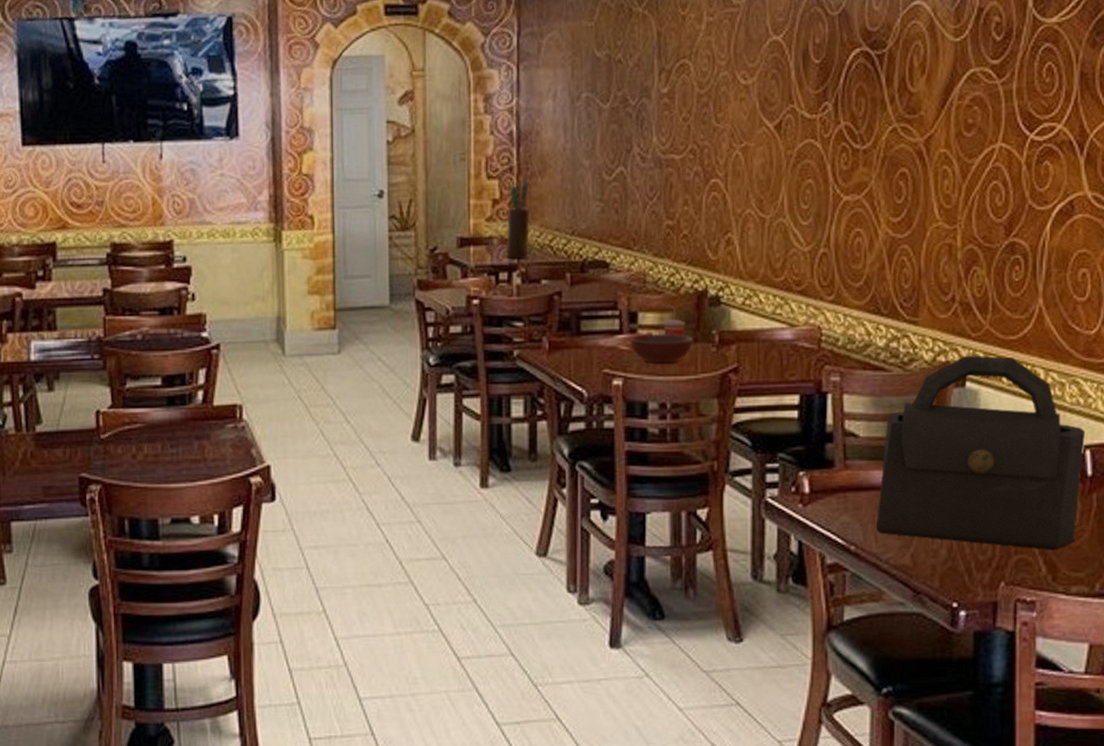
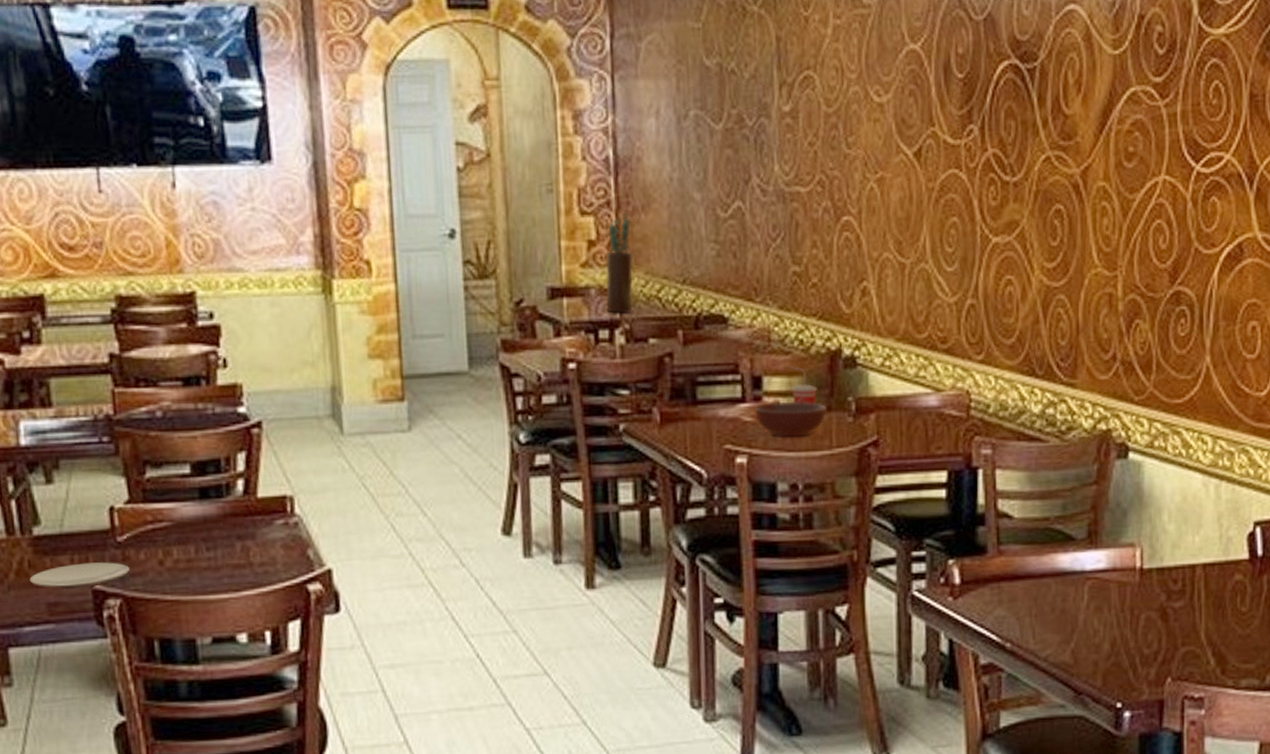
plate: none [31,455,110,476] -> present [29,562,130,589]
handbag: present [876,355,1086,551] -> none [1033,421,1256,641]

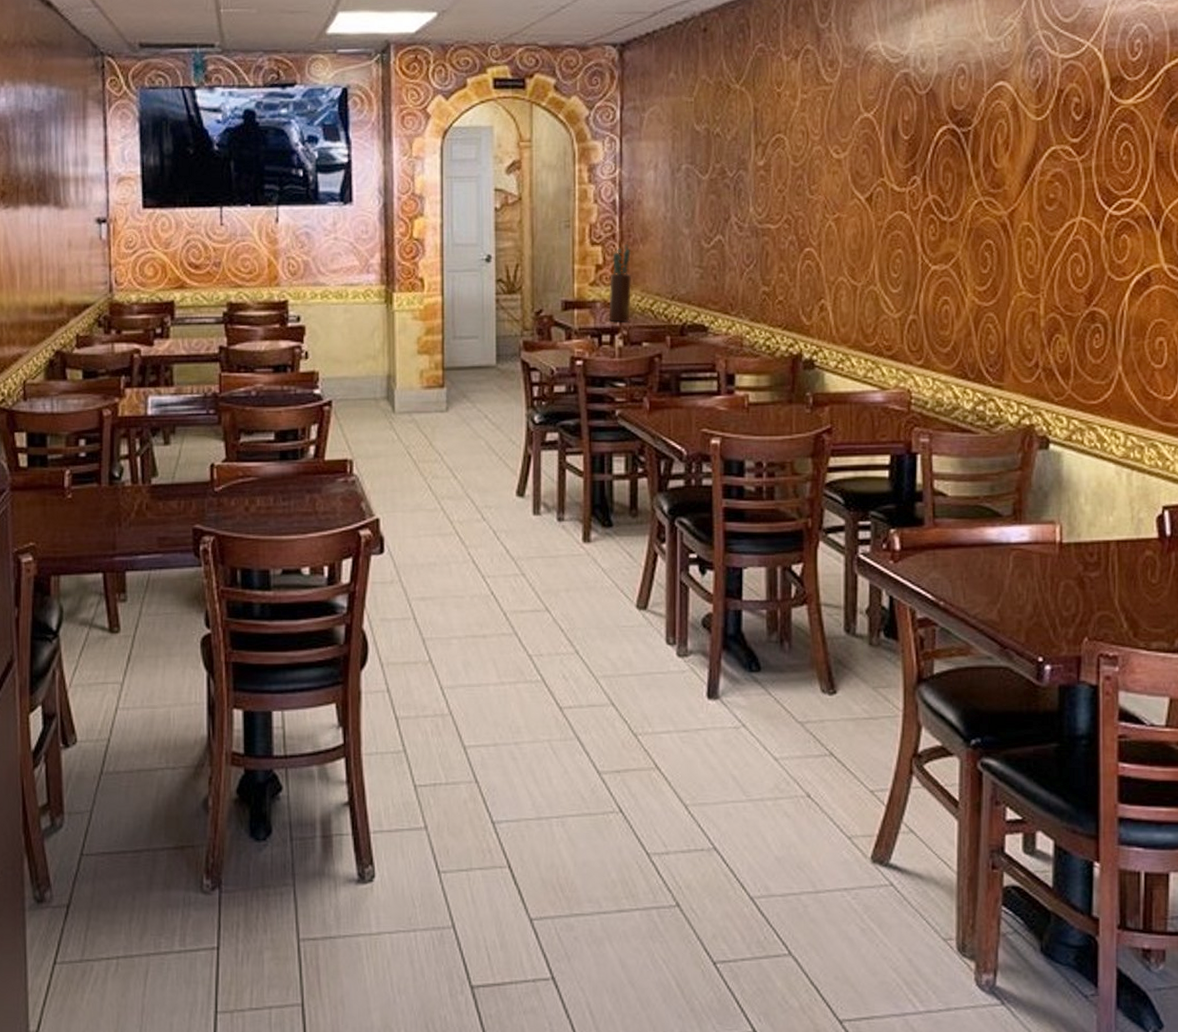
plate: present [29,562,130,589] -> none [146,507,223,527]
bowl: present [755,401,827,437] -> none [728,395,788,424]
beverage cup: present [786,365,818,404] -> none [755,366,781,398]

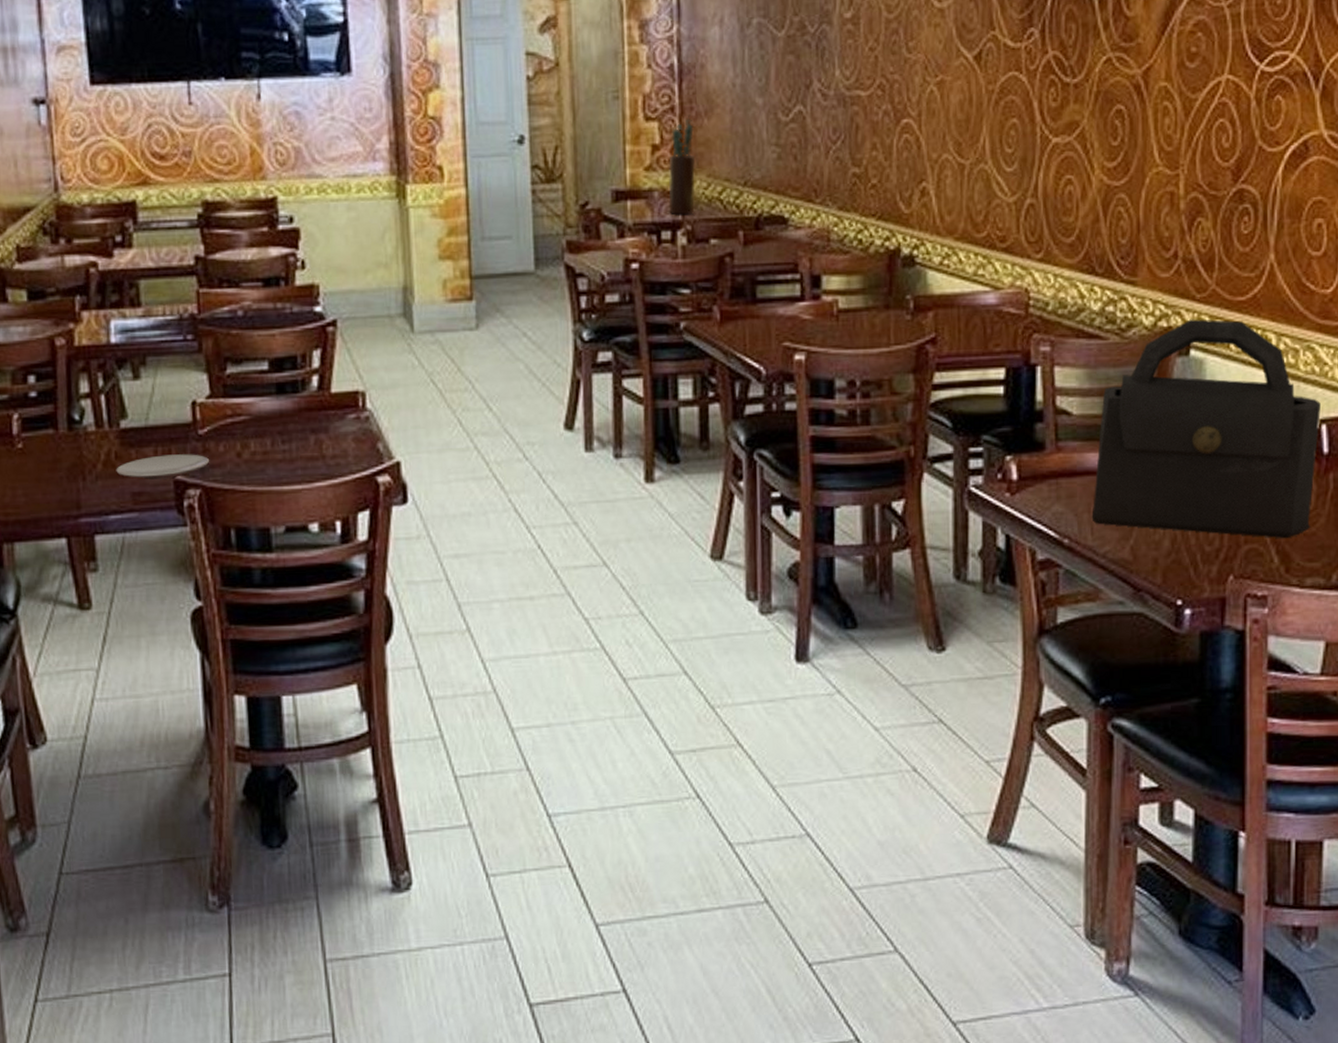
plate: none [146,507,223,527] -> present [116,454,210,480]
handbag: none [964,418,1164,608] -> present [1091,319,1322,539]

